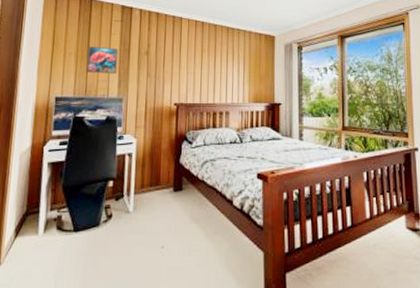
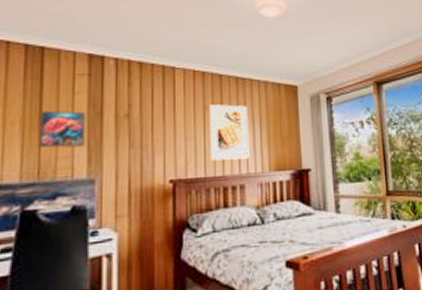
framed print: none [205,48,235,92] -> present [208,104,250,161]

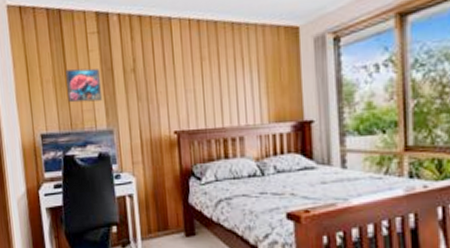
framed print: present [208,104,250,161] -> none [205,53,248,113]

